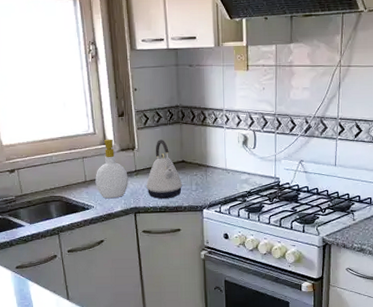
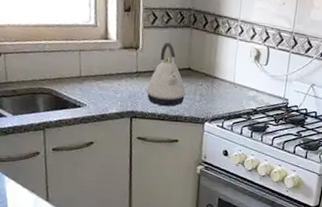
soap bottle: present [95,139,128,199] -> none [91,33,128,99]

